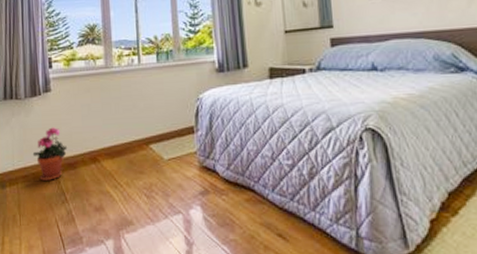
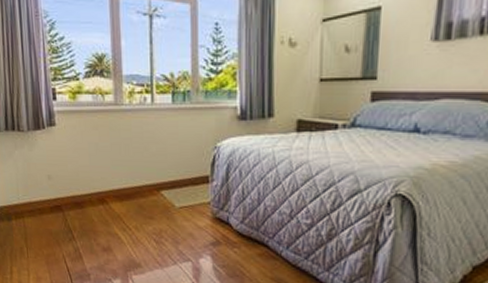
potted plant: present [32,127,68,181] -> none [37,164,75,218]

